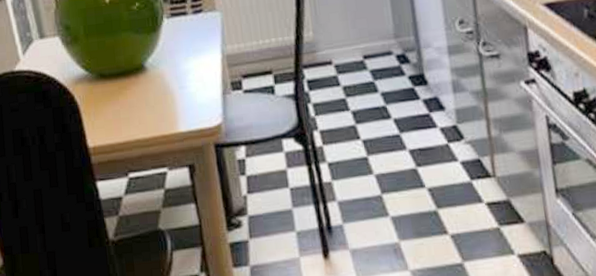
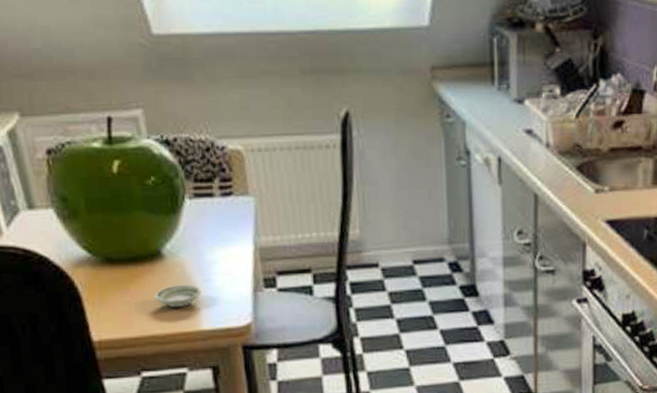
saucer: none [139,92,178,114] -> present [154,284,202,308]

